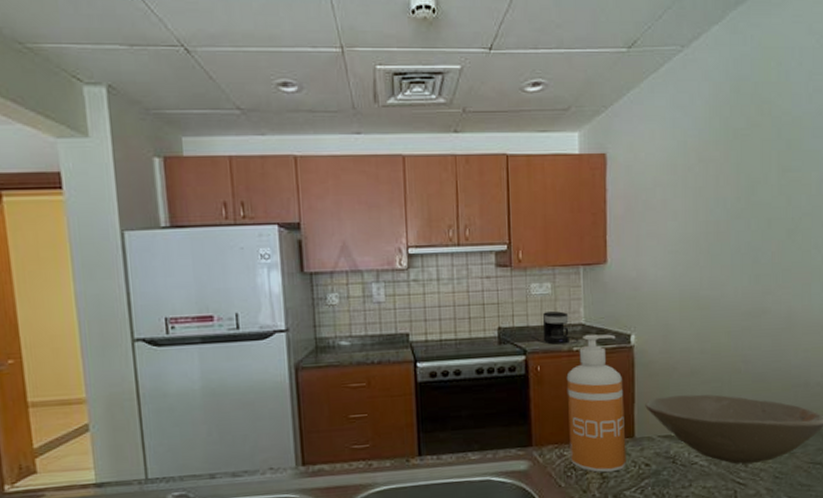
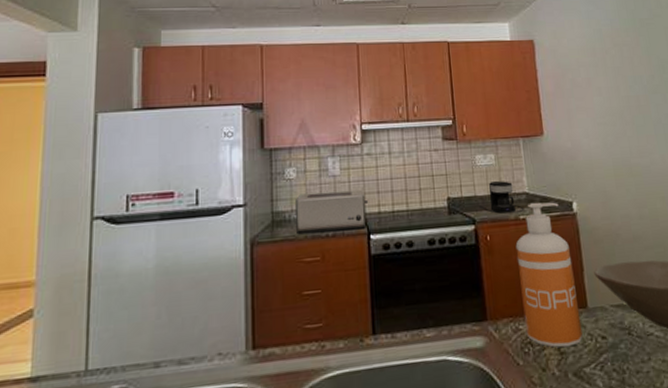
toaster: none [339,317,415,361] -> present [296,189,369,235]

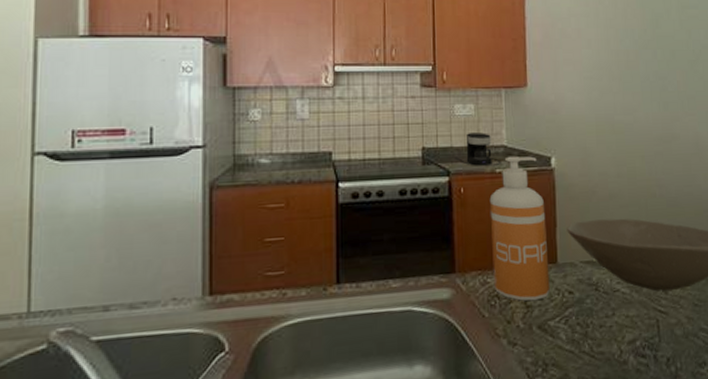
toaster: present [296,189,369,235] -> none [260,135,339,180]

